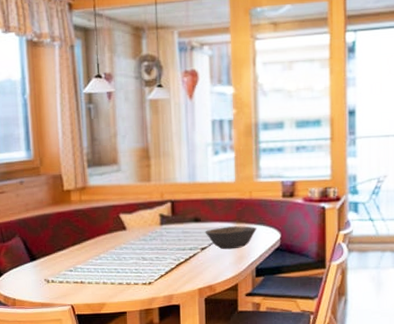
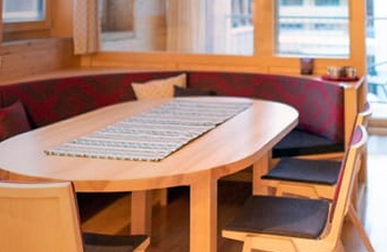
bowl: present [205,226,257,250] -> none [220,102,274,127]

